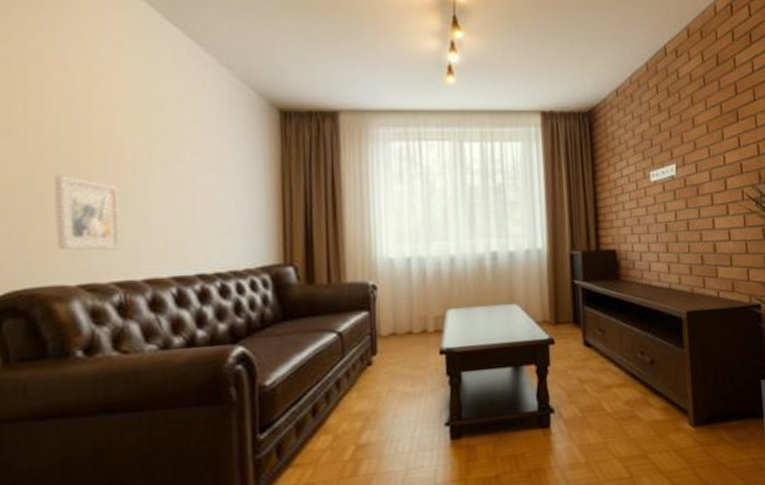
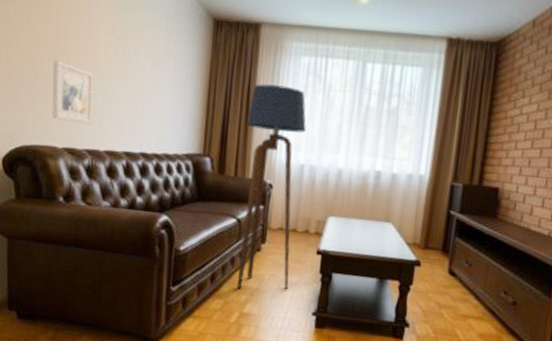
floor lamp: none [335,174,412,417] -> present [236,83,306,290]

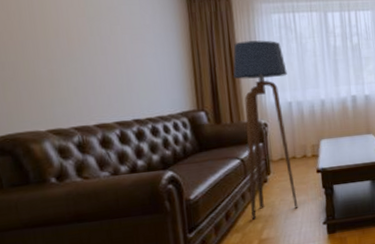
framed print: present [52,59,94,124] -> none [21,48,77,105]

